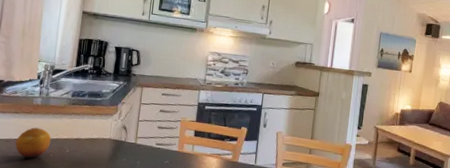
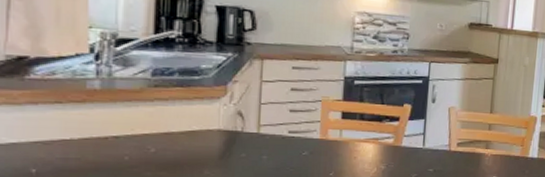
fruit: present [15,127,51,159] -> none [62,121,123,165]

